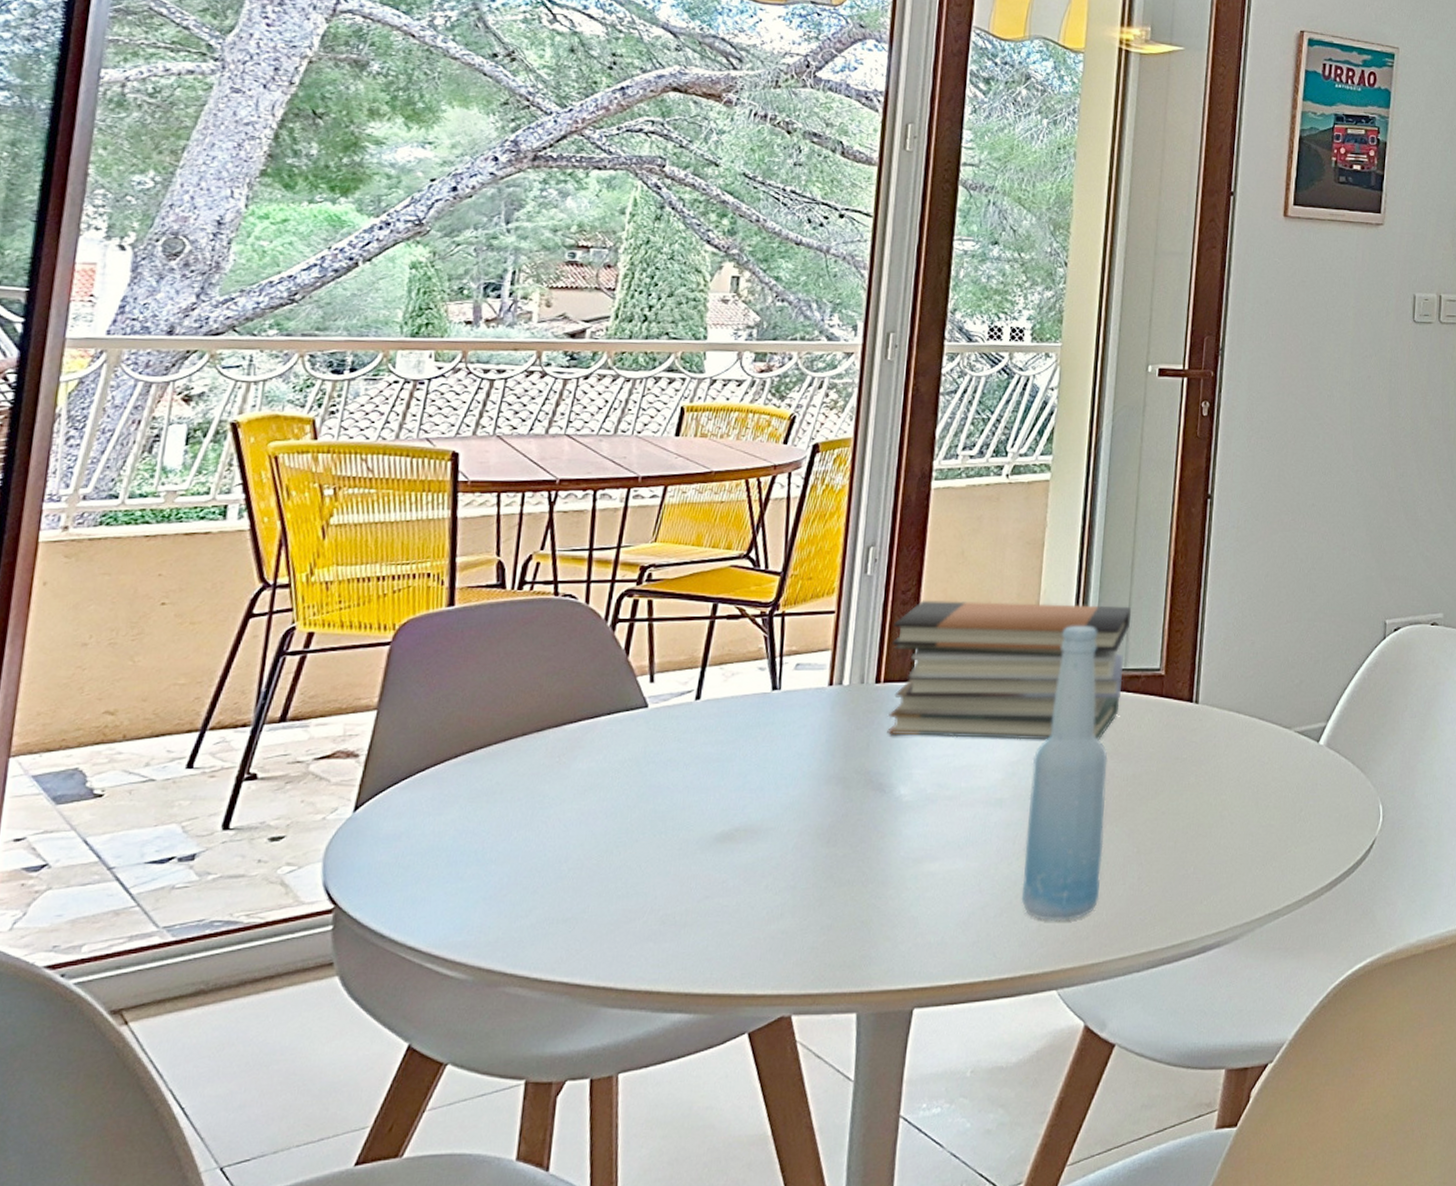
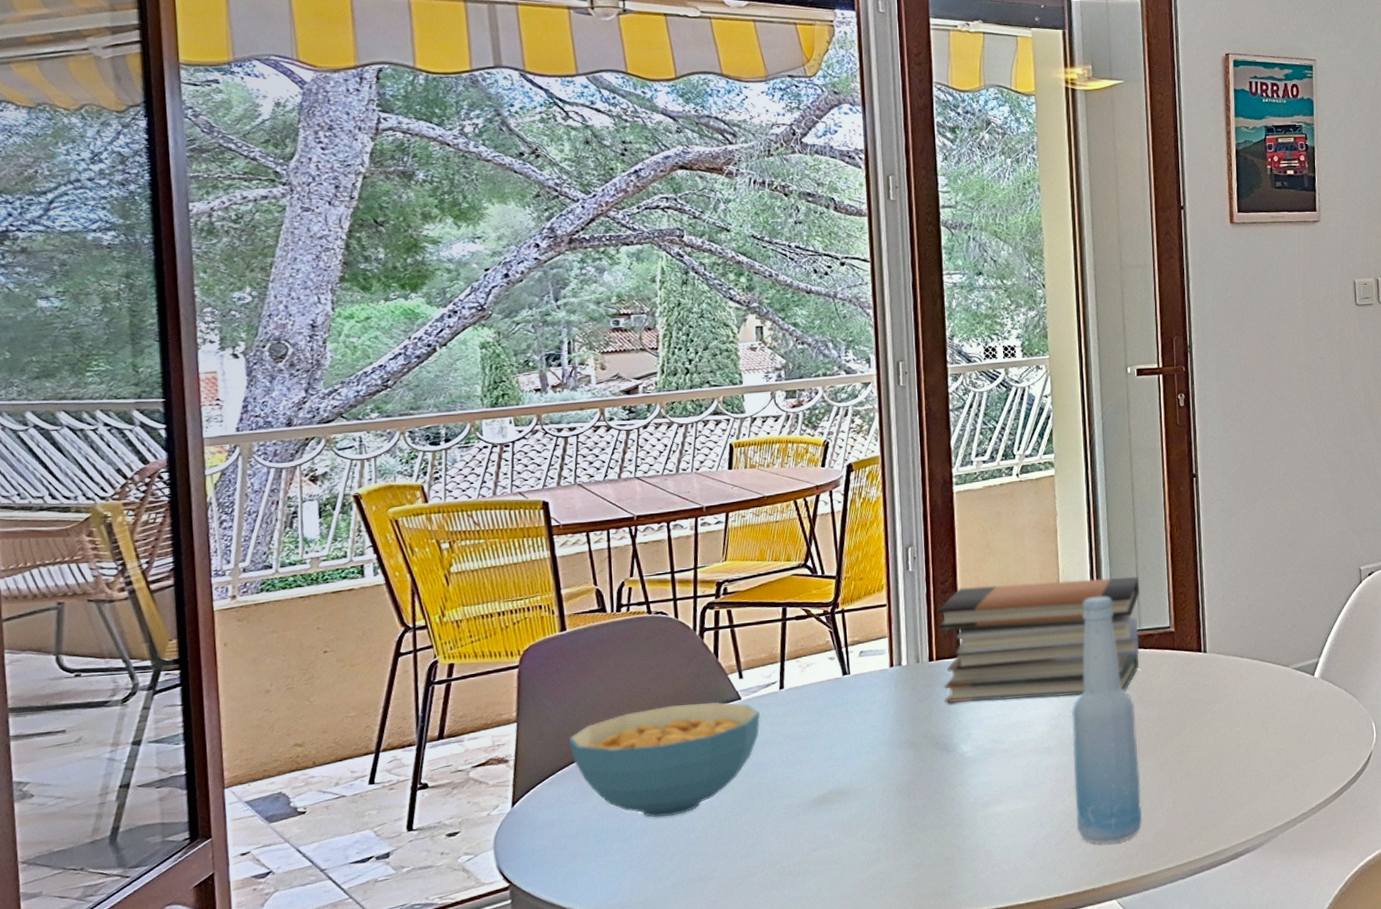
cereal bowl: none [435,707,668,841] -> present [569,701,761,818]

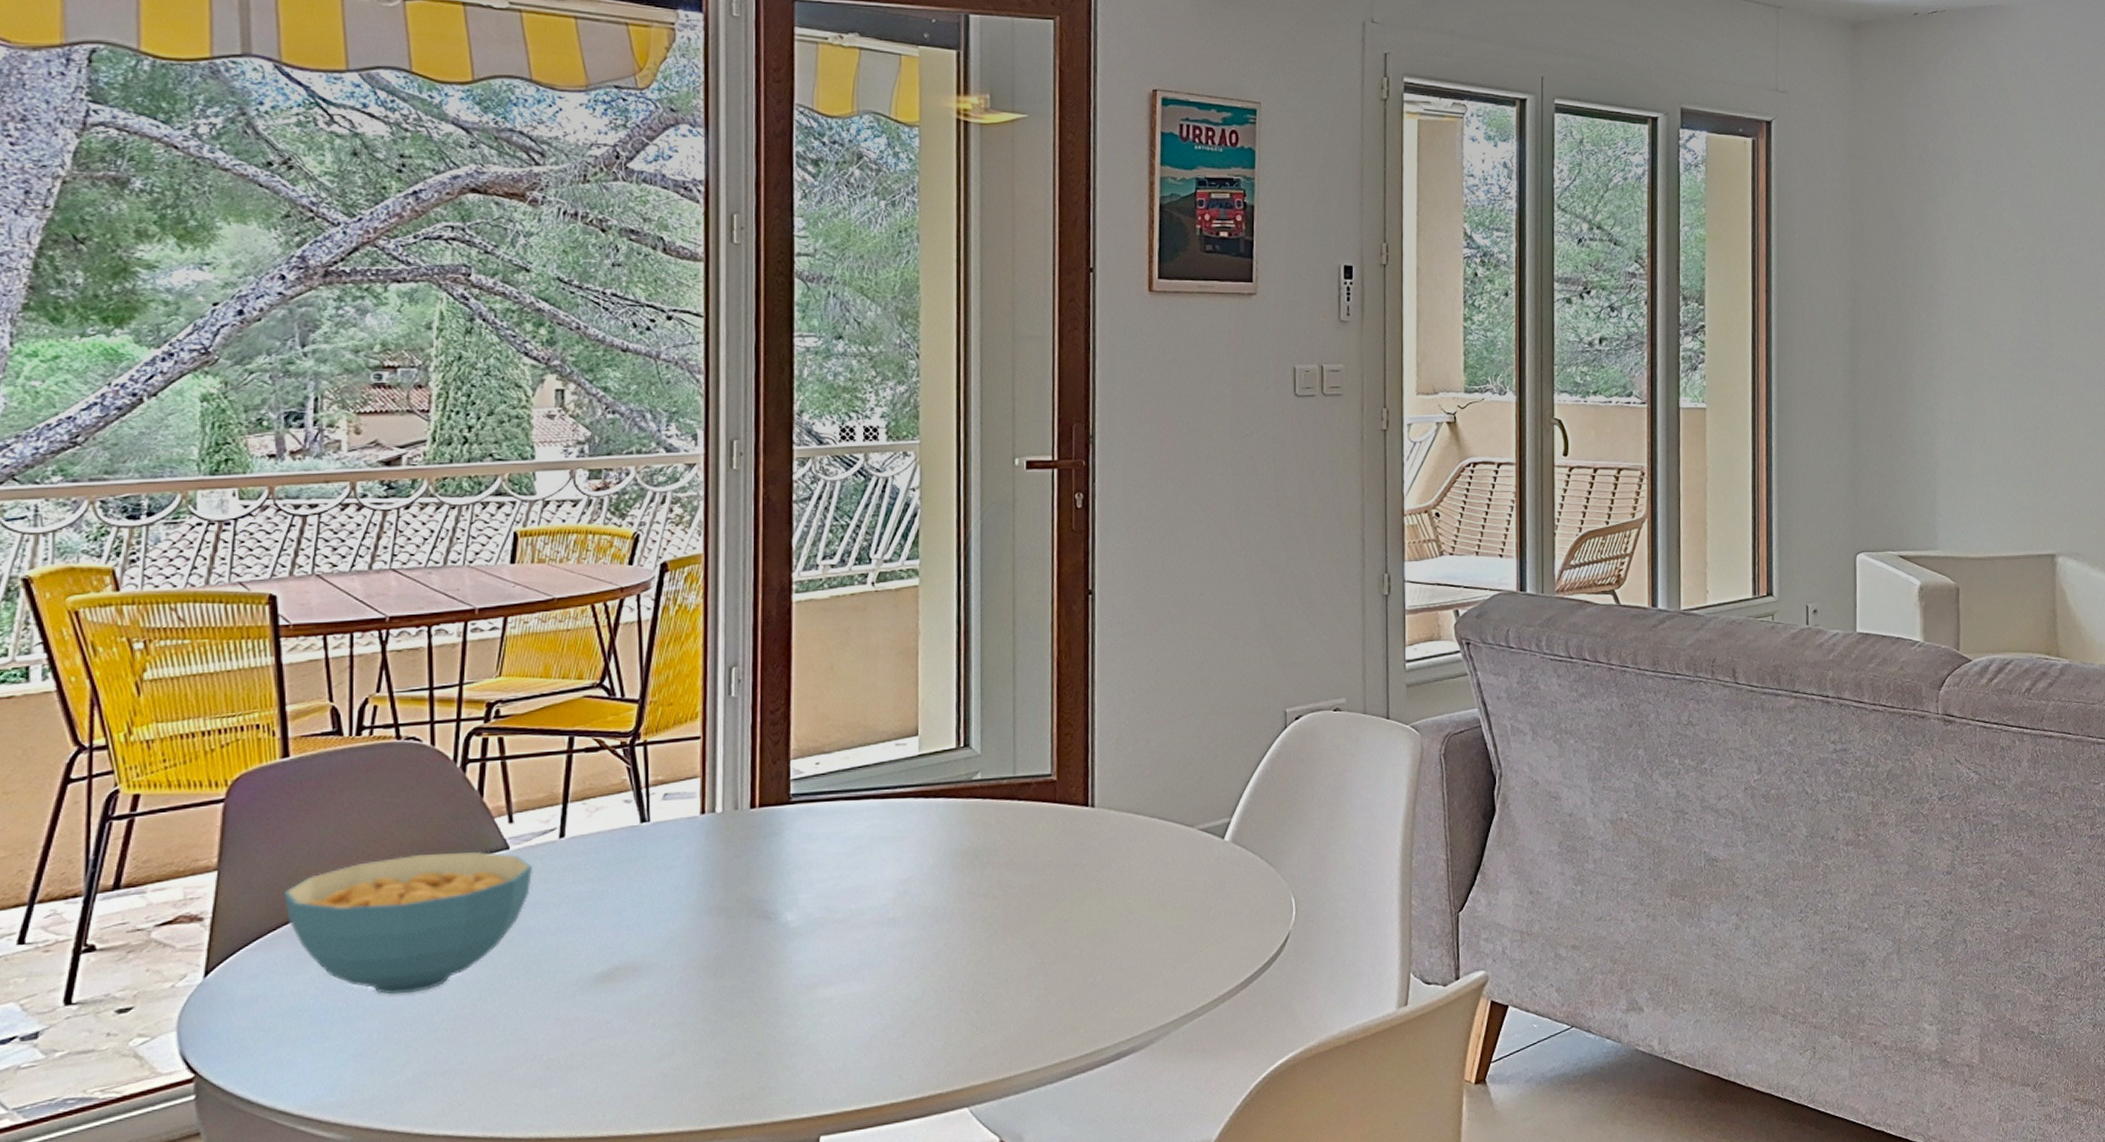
book stack: present [938,576,1140,704] -> none [765,711,1016,861]
bottle: present [1071,596,1143,844] -> none [923,734,1006,1039]

